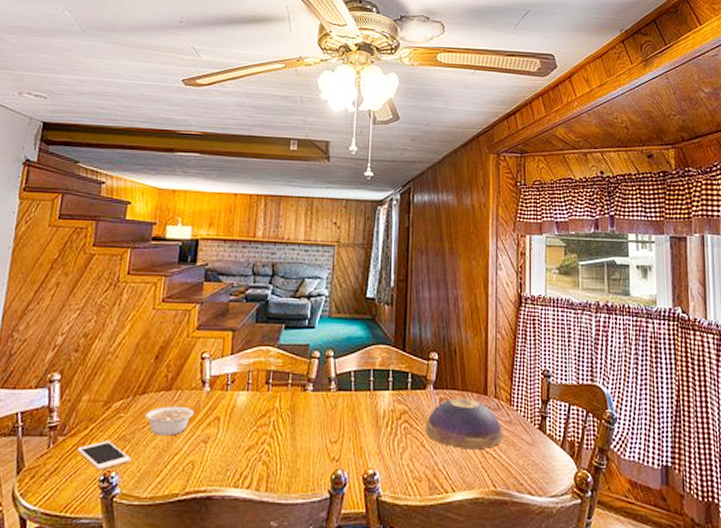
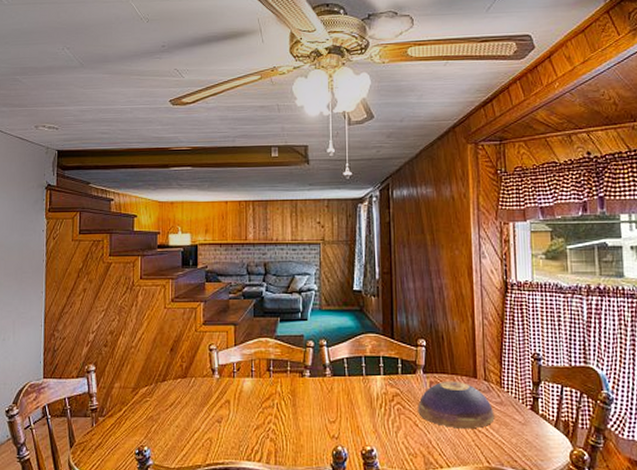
cell phone: present [76,441,131,470] -> none [115,421,159,445]
legume: present [144,406,194,436] -> none [166,391,207,417]

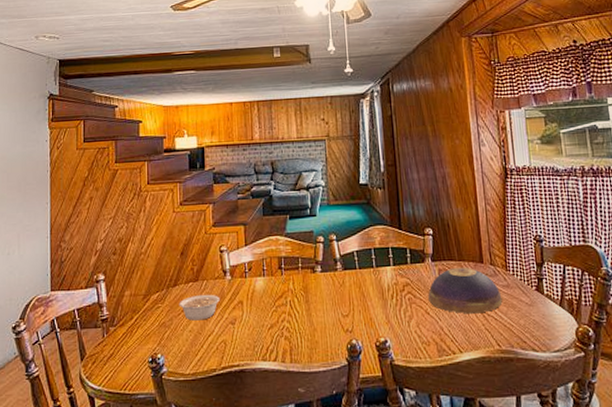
legume: none [166,391,207,417] -> present [179,294,220,321]

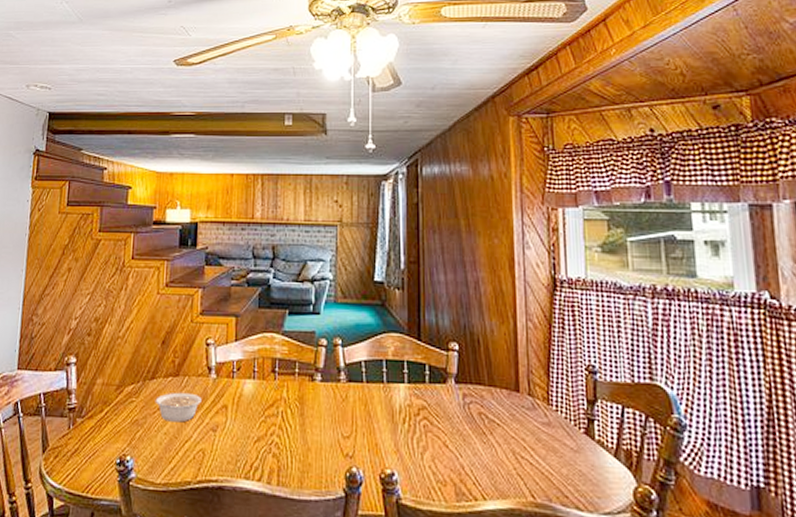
decorative bowl: present [428,267,503,314] -> none [448,393,541,454]

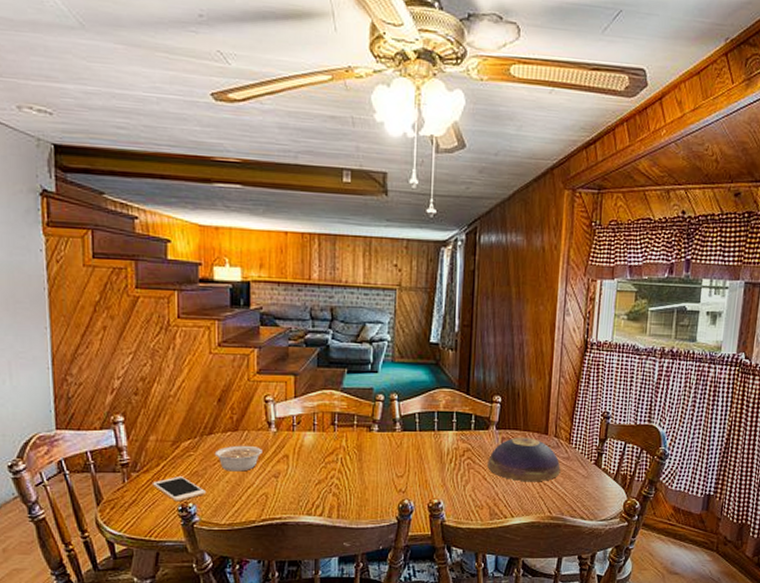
cell phone: none [94,424,144,454] -> present [152,476,206,502]
decorative bowl: none [448,393,541,454] -> present [487,437,561,482]

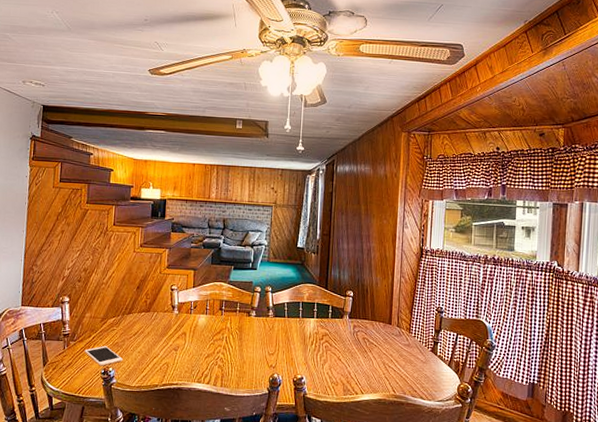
legume: present [214,445,263,472] -> none [131,323,167,345]
decorative bowl: present [487,437,561,482] -> none [342,325,403,364]

